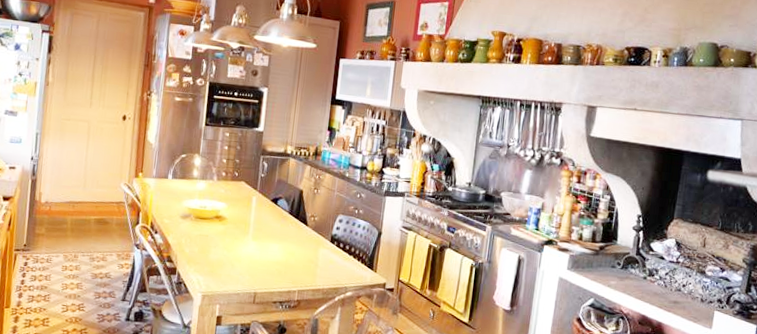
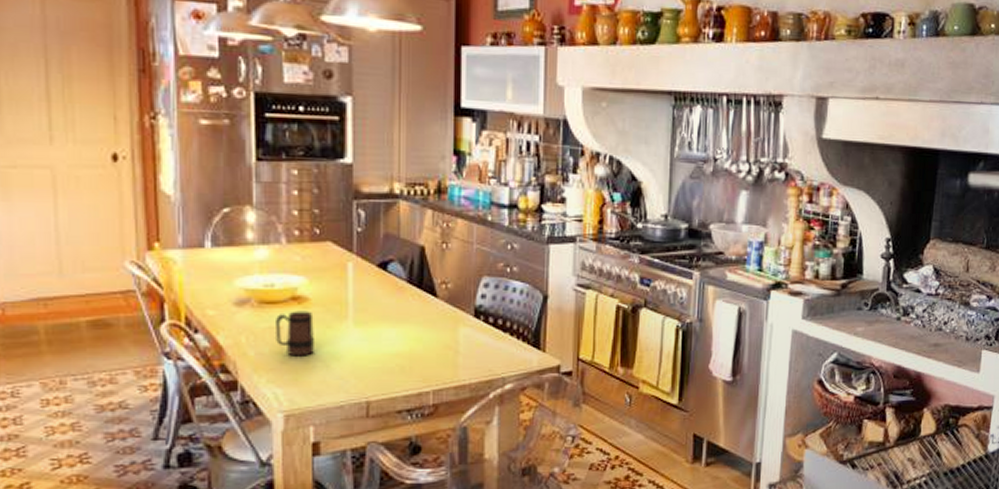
mug: none [203,225,228,257] -> present [276,311,316,357]

